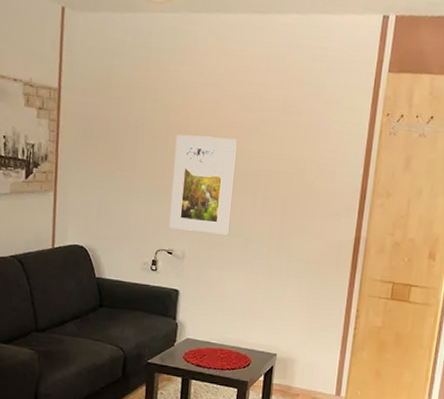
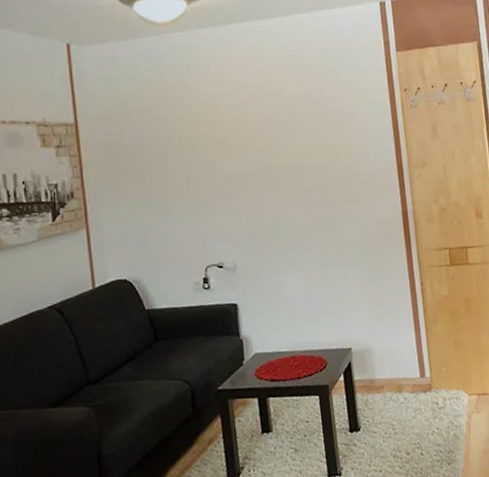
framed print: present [169,134,237,235] -> none [205,139,276,242]

